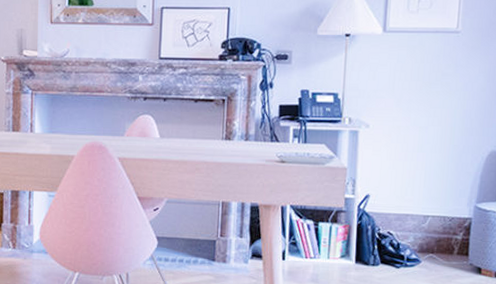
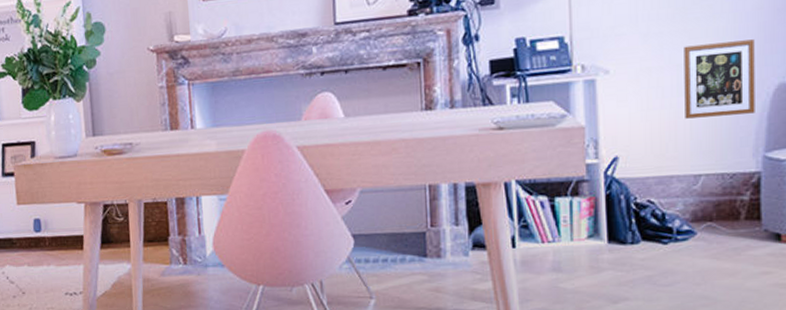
picture frame: none [421,113,477,172] -> present [684,39,755,119]

